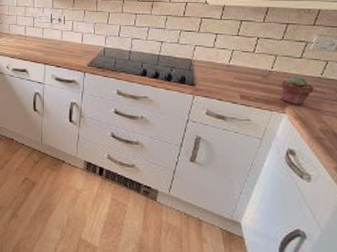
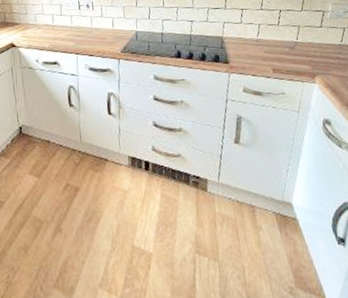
potted succulent: present [280,76,315,106] -> none [307,45,338,74]

